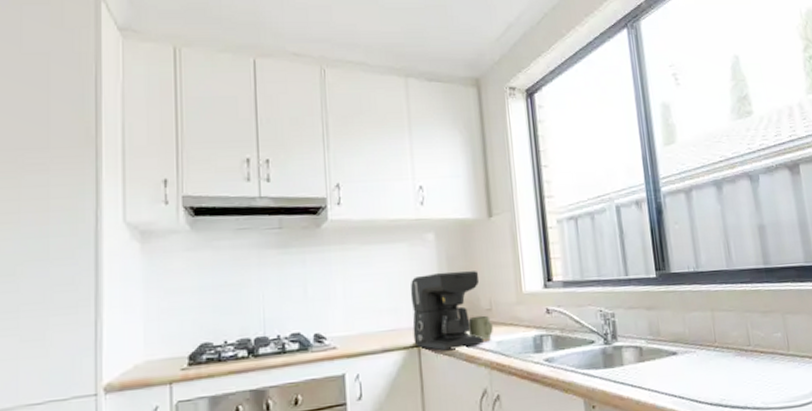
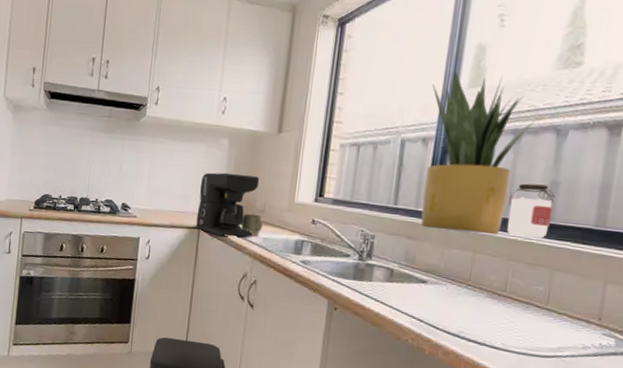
planter: none [631,131,731,294] -> present [421,71,538,235]
jar: none [727,230,770,287] -> present [507,183,555,239]

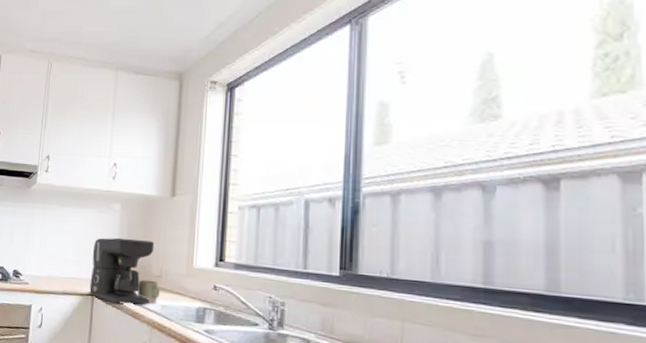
planter: present [421,71,538,235] -> none [334,129,458,302]
jar: present [507,183,555,239] -> none [436,244,491,306]

